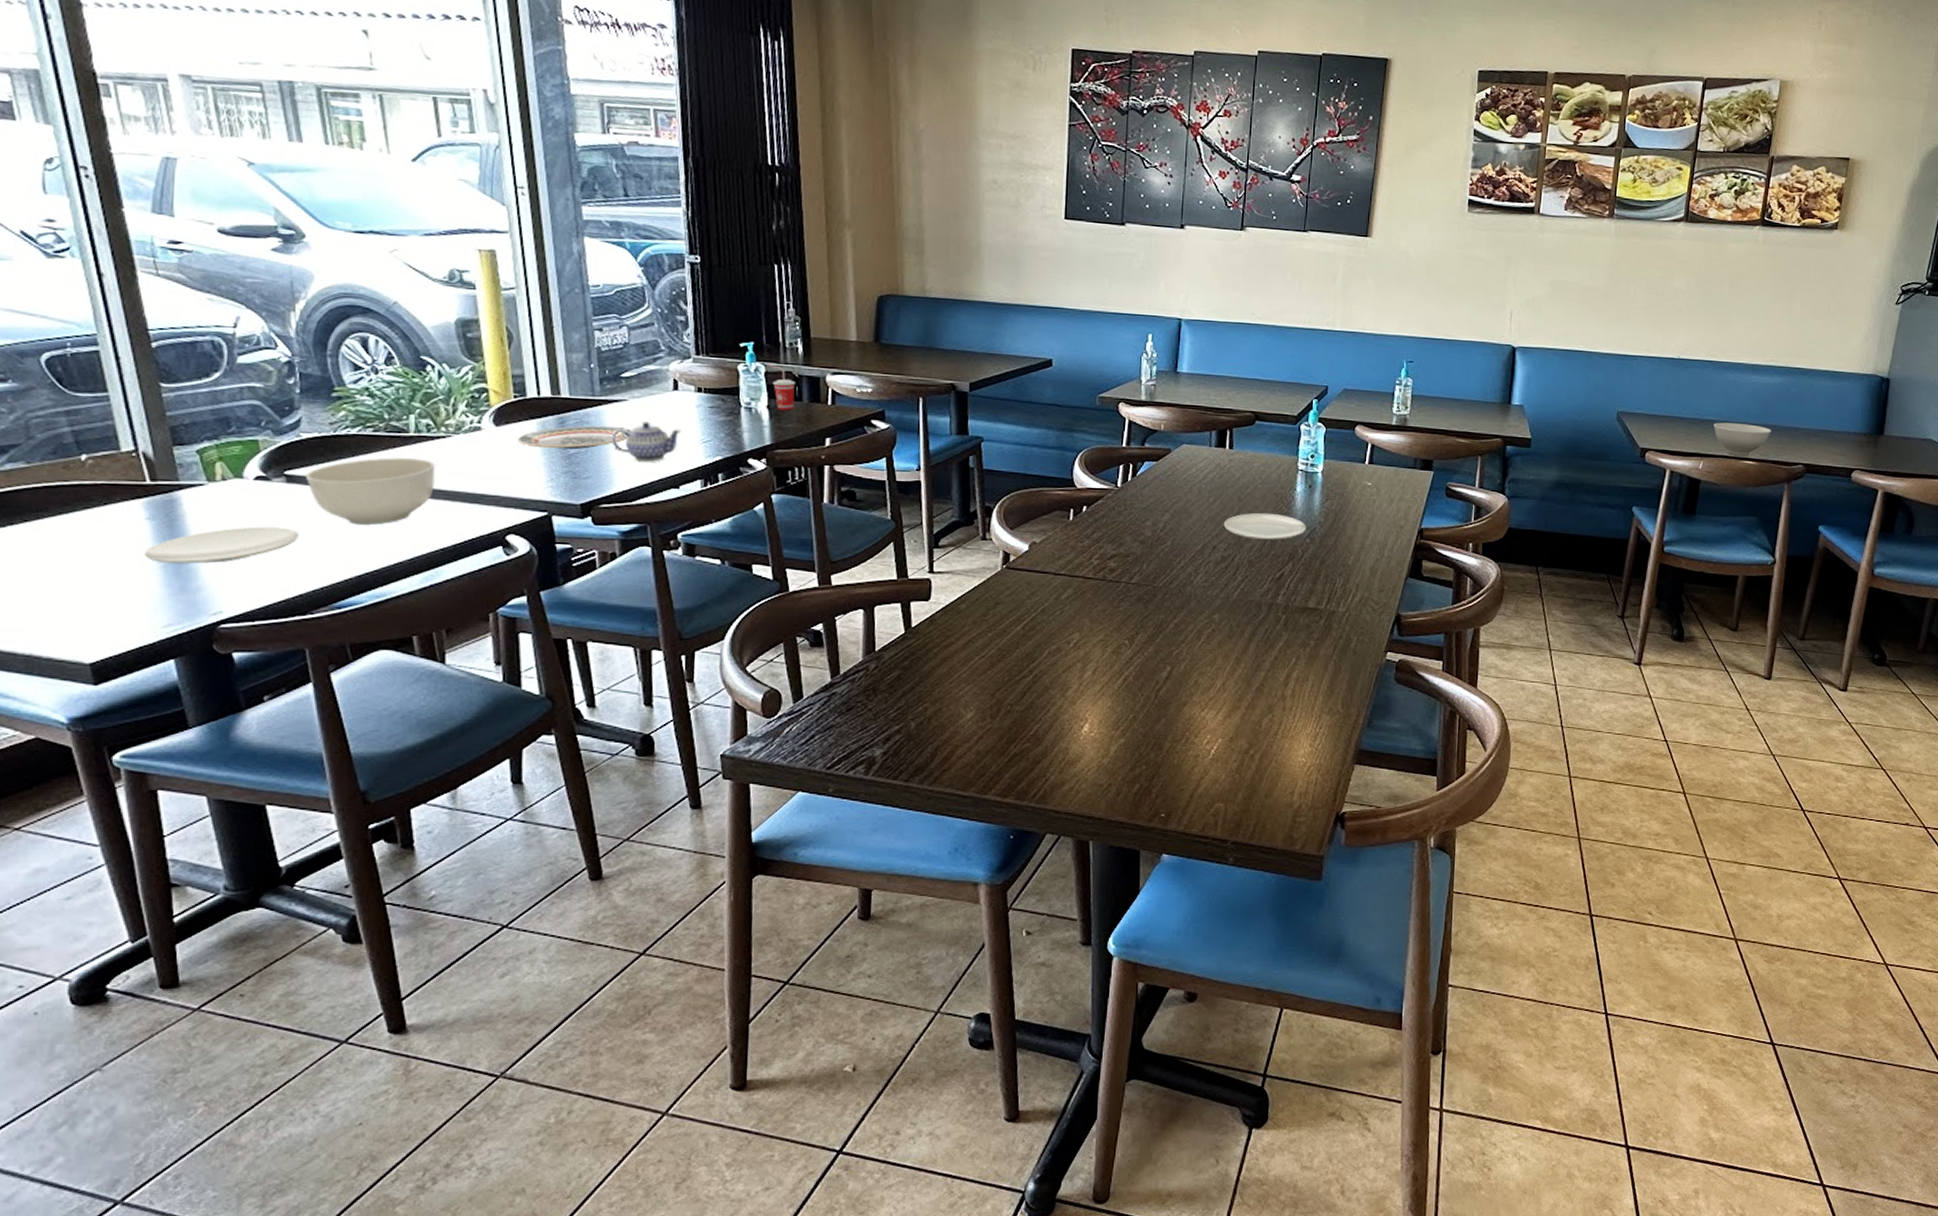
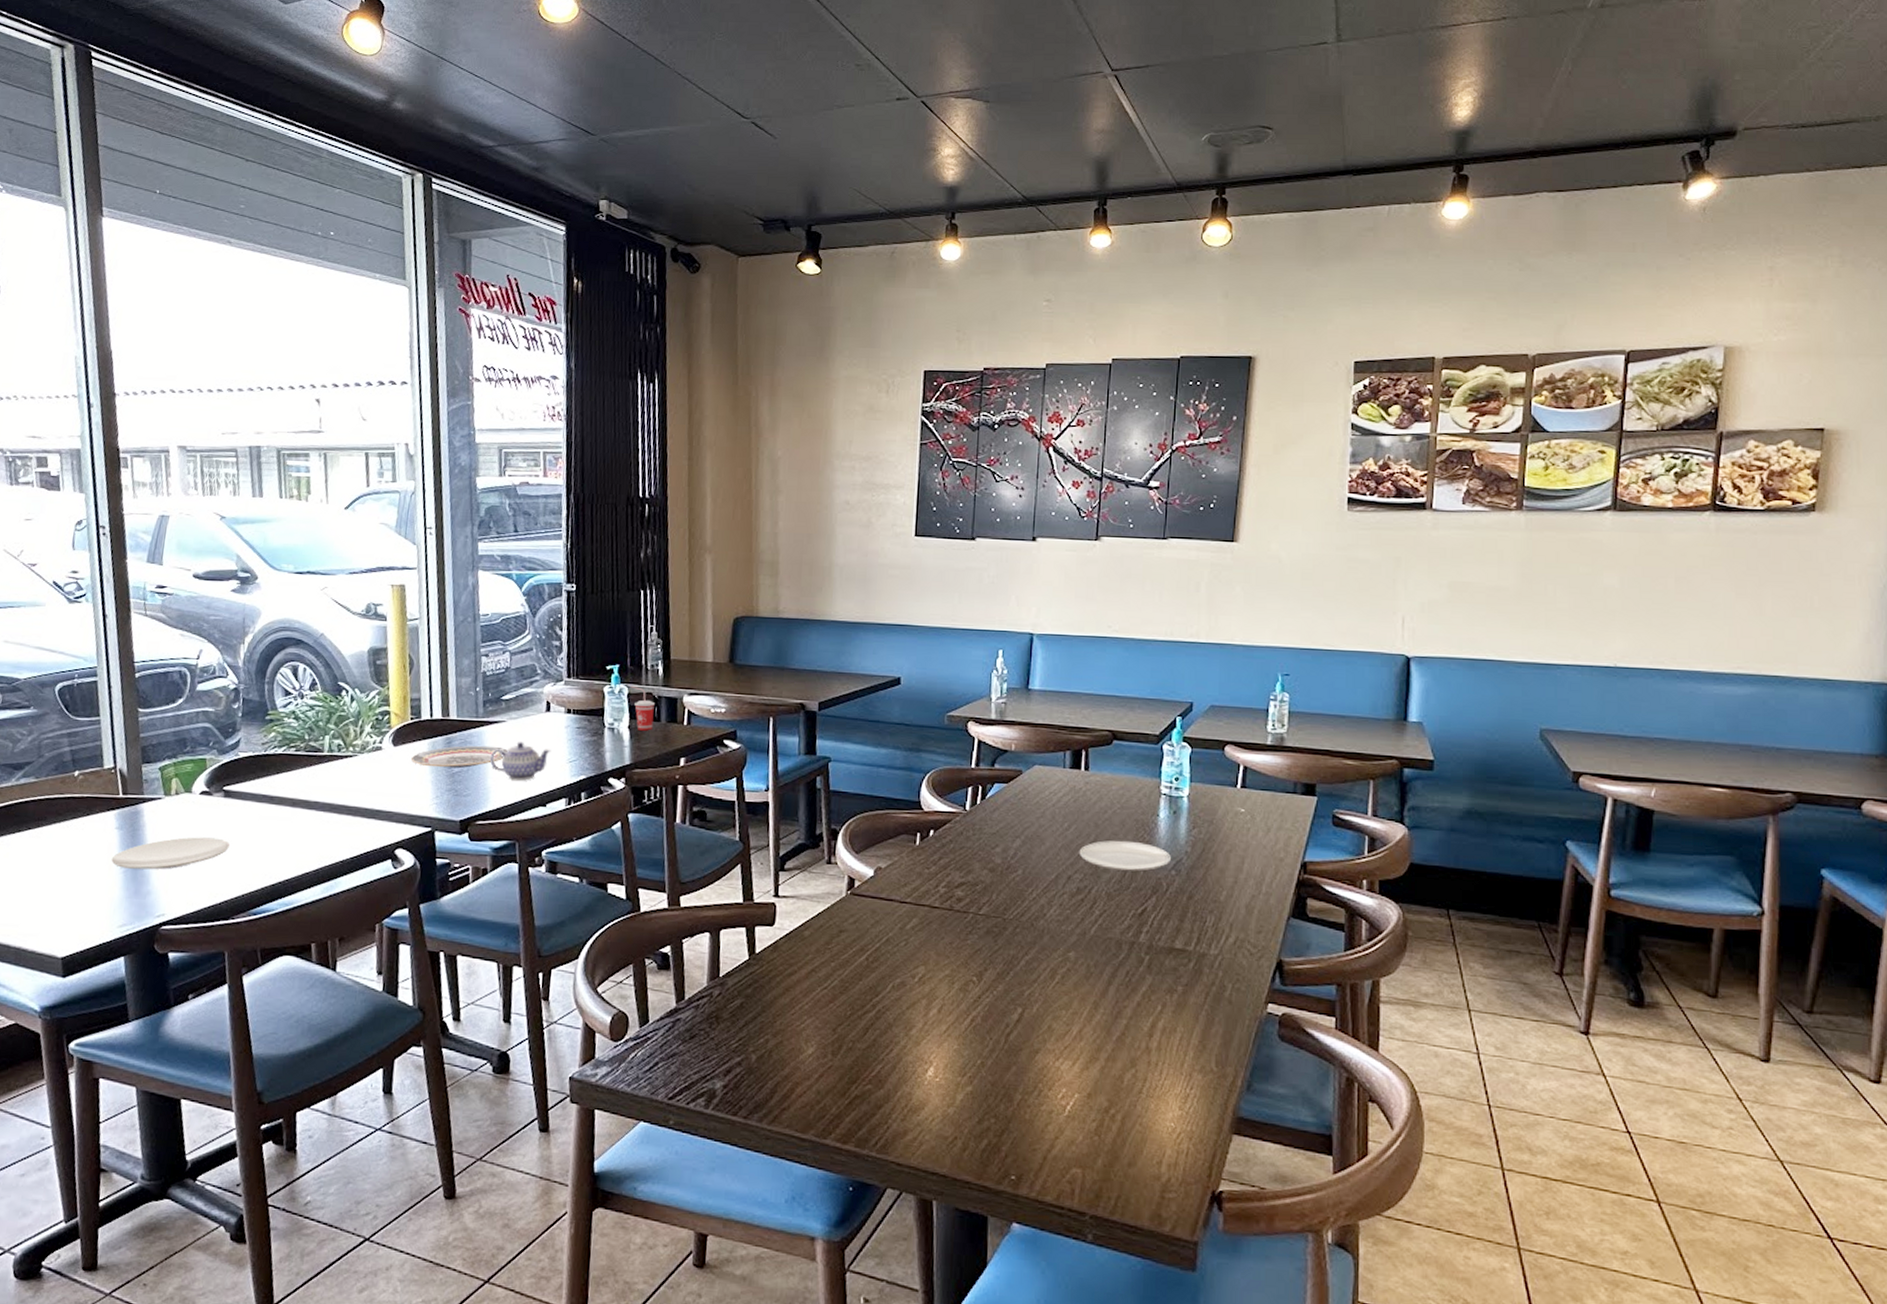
bowl: present [305,457,435,525] -> none [238,775,342,837]
bowl: present [1713,422,1772,457] -> none [1666,741,1746,783]

